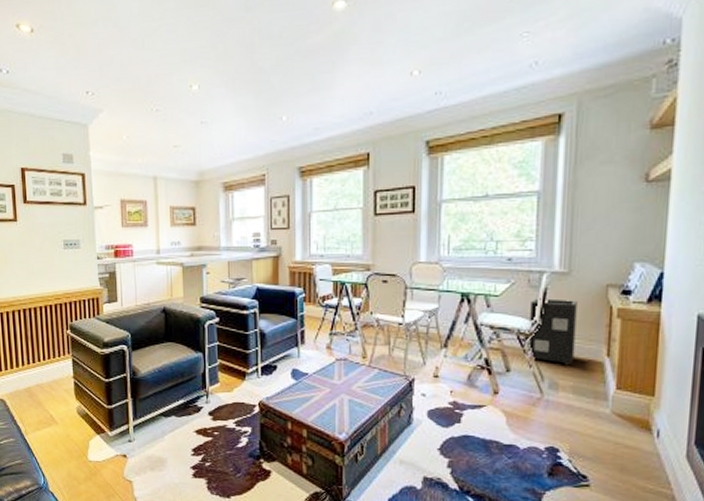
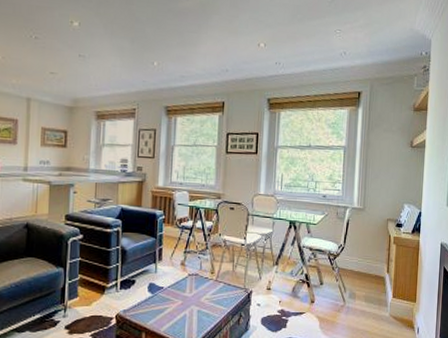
speaker: present [529,298,577,365] -> none [336,227,369,280]

